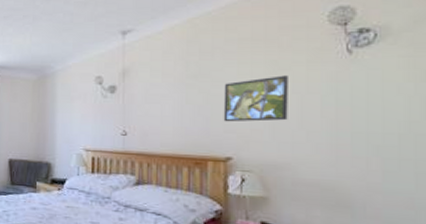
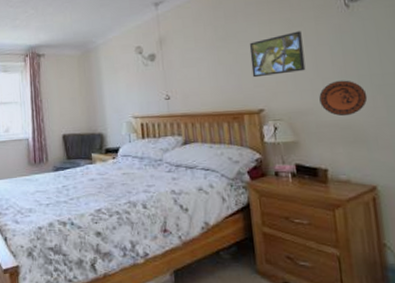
decorative plate: none [300,135,360,177] -> present [319,80,368,117]

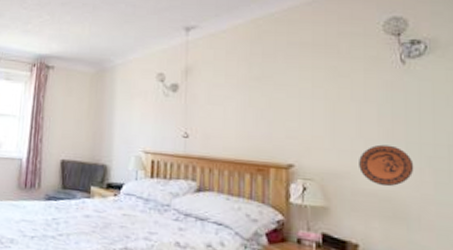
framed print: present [249,31,306,78] -> none [285,82,347,128]

